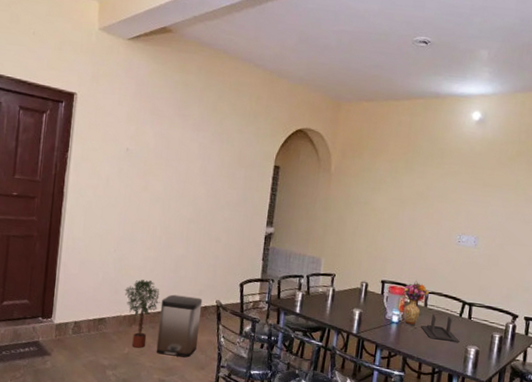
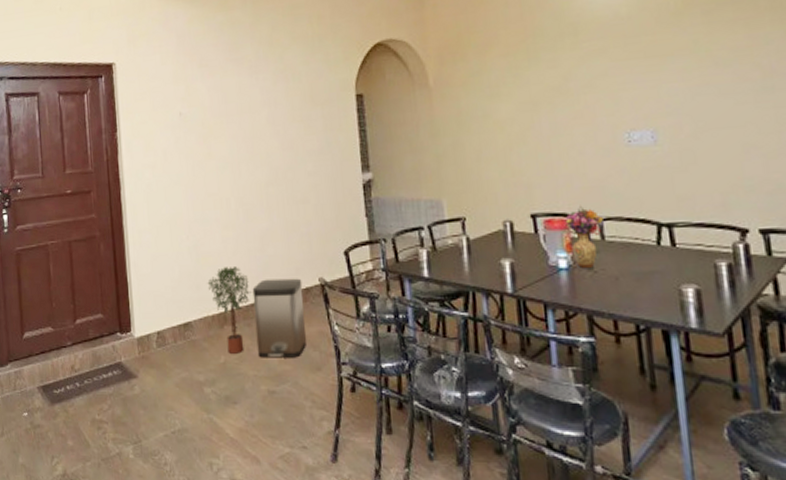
napkin holder: present [421,314,460,342] -> none [603,246,667,284]

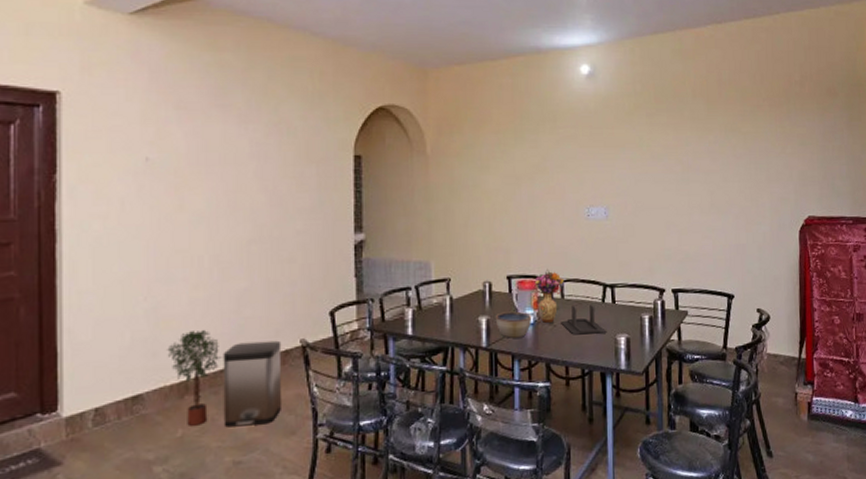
bowl: none [521,254,566,285] -> present [496,311,532,338]
napkin holder: none [603,246,667,284] -> present [561,304,607,335]

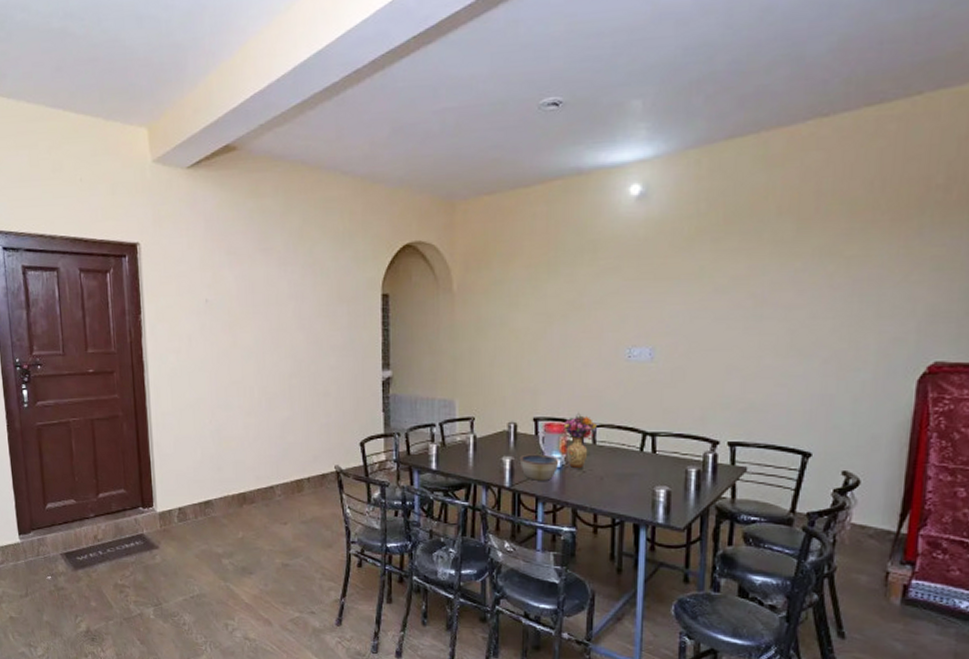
potted tree: present [167,330,221,426] -> none [228,452,270,530]
pedal bin: present [223,340,282,428] -> none [271,464,321,536]
napkin holder: present [561,304,607,335] -> none [591,451,644,484]

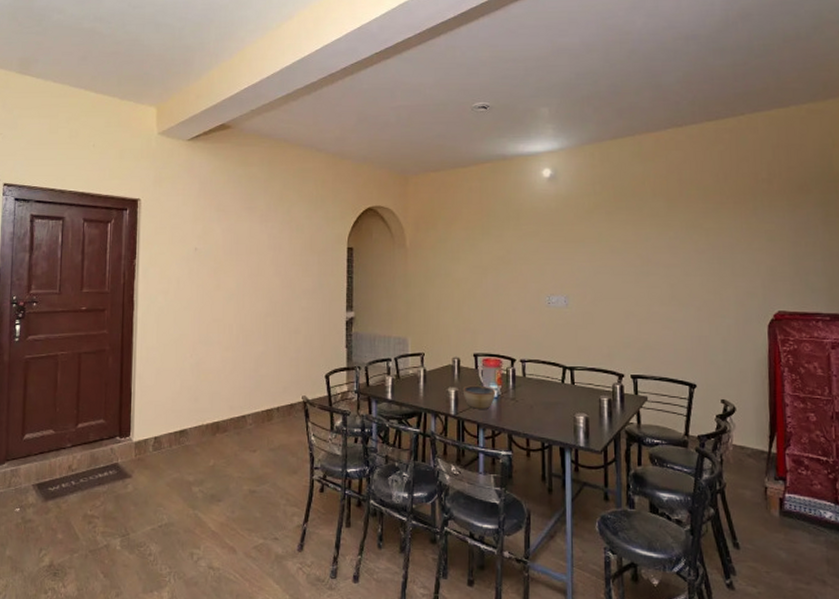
flower arrangement: present [563,412,597,468] -> none [498,349,526,397]

